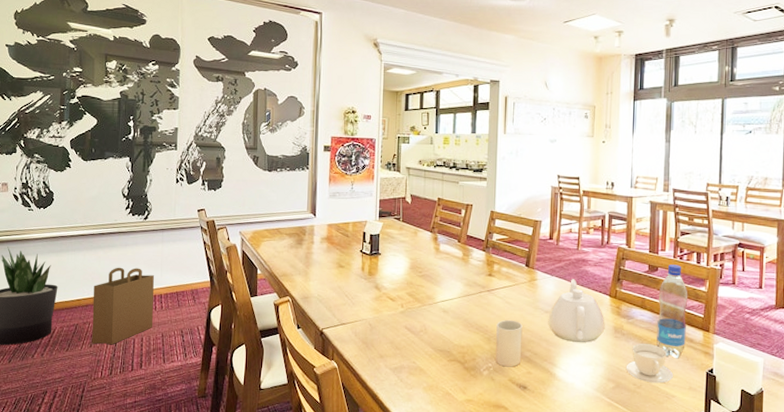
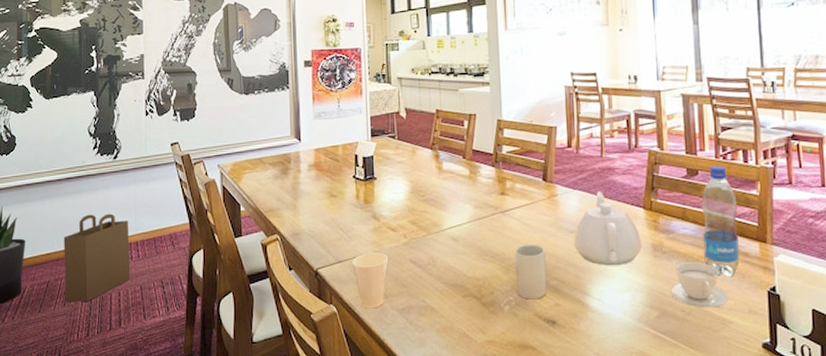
cup: none [353,318,386,366] -> present [351,252,389,309]

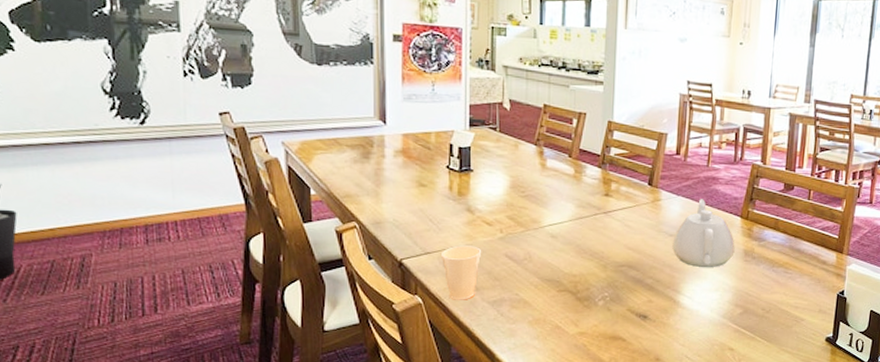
shopping bag: present [63,213,130,303] -> none [72,186,167,286]
cup: present [515,244,547,300] -> none [612,244,644,296]
teacup: present [670,262,729,308] -> none [755,267,805,307]
bottle: present [701,166,740,278] -> none [788,183,824,282]

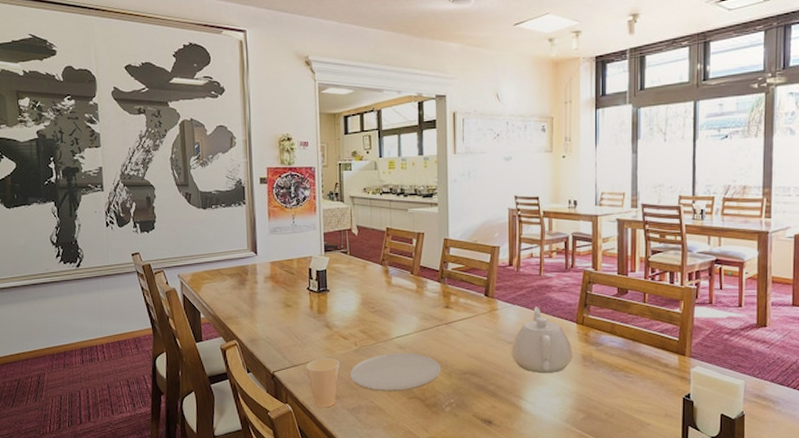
plate: none [493,242,597,284] -> present [350,353,442,392]

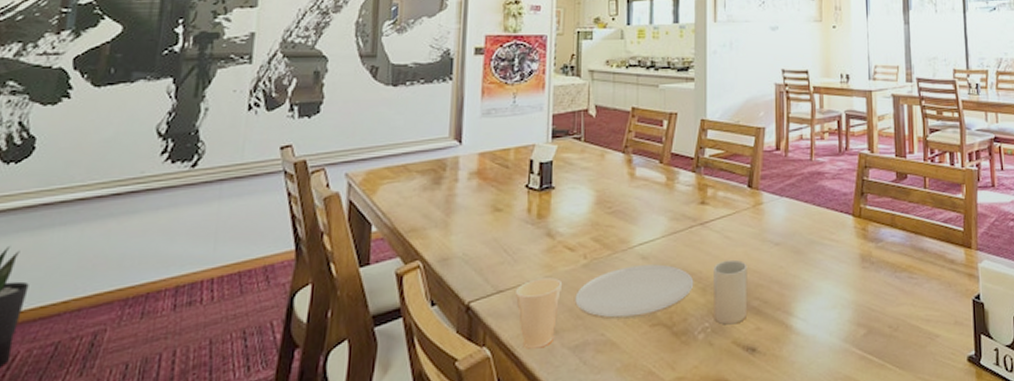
cup: none [457,353,485,402] -> present [714,259,748,325]
teapot: present [511,307,573,373] -> none [779,198,850,280]

